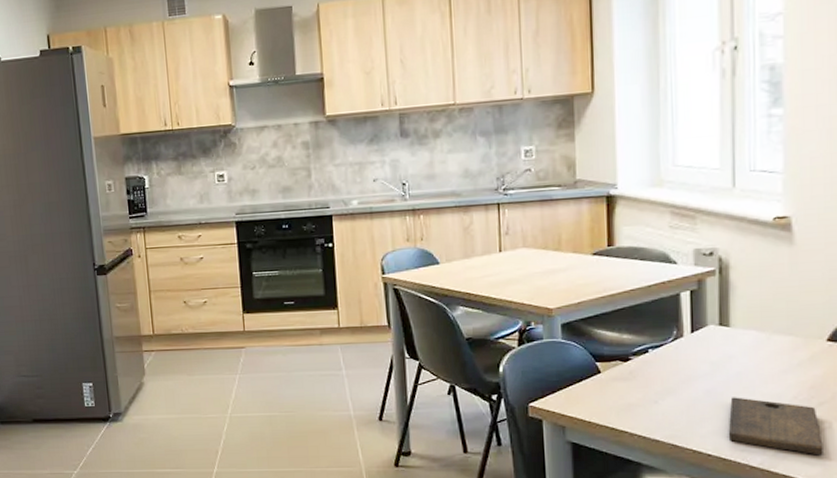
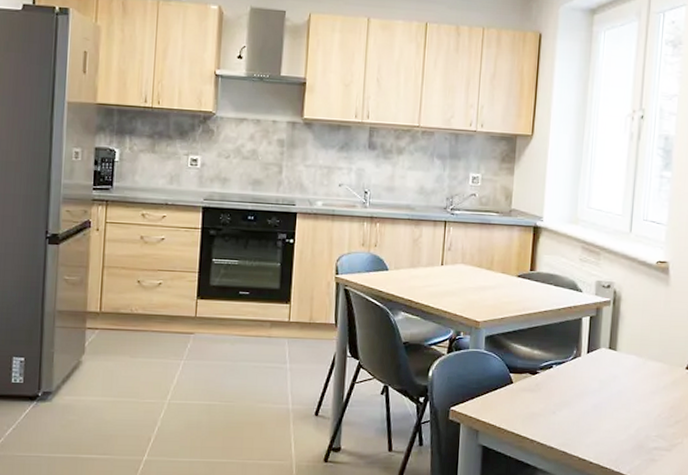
cutting board: present [728,397,823,456] -> none [606,412,676,467]

